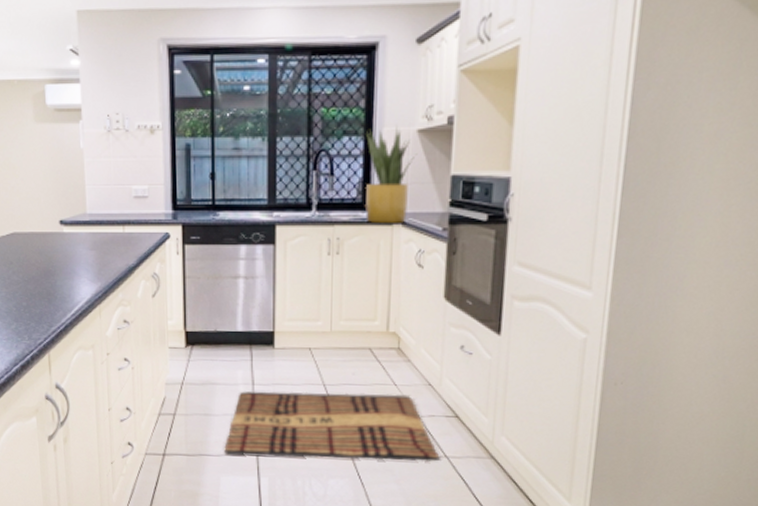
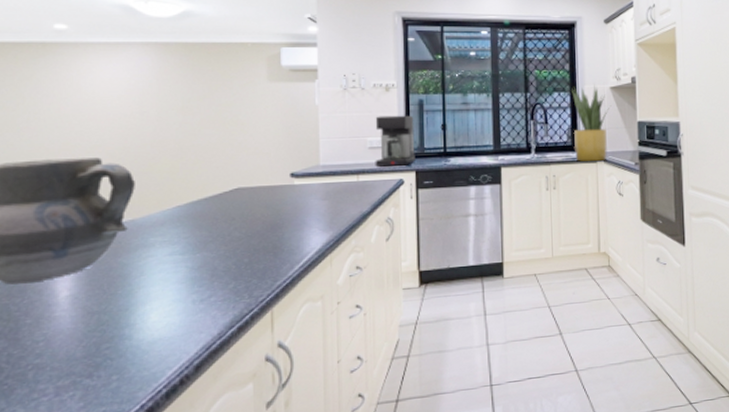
coffee maker: none [140,161,182,218] -> present [375,115,415,167]
doormat: present [224,391,442,462] -> none [459,305,651,388]

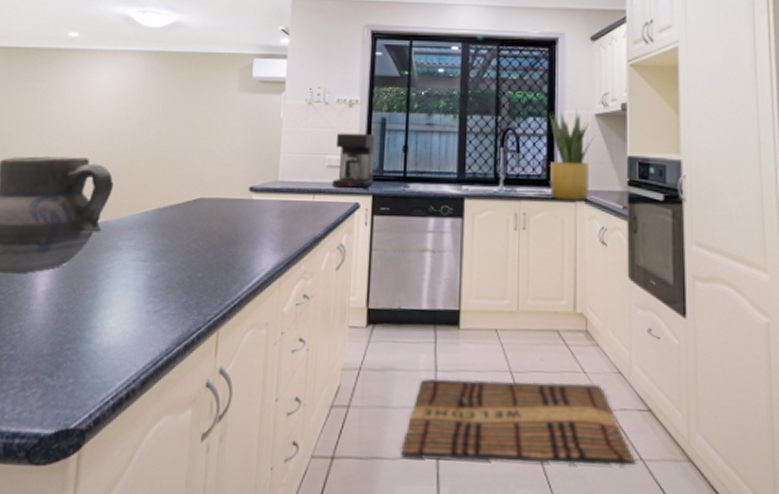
doormat: none [459,305,651,388] -> present [401,378,637,466]

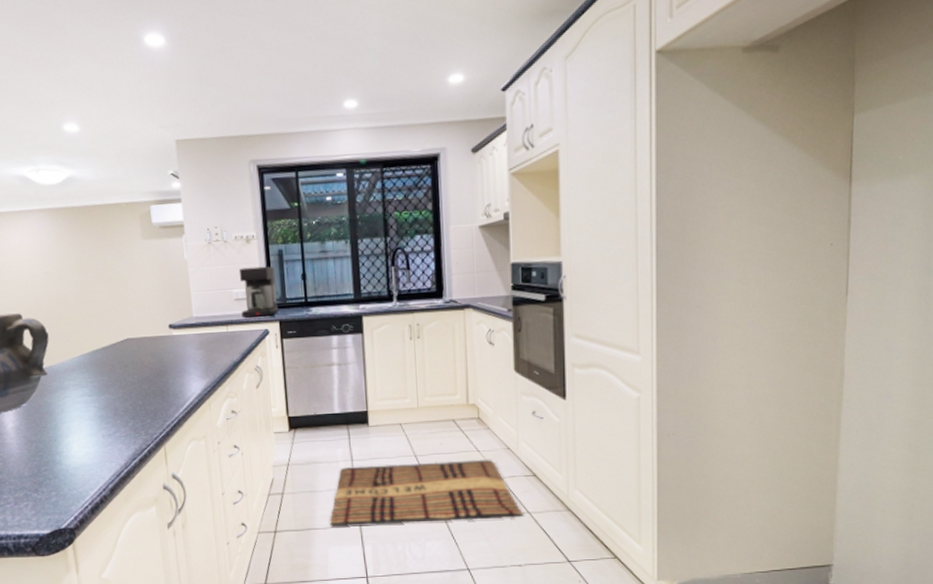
planter: present [549,110,596,201] -> none [435,224,481,310]

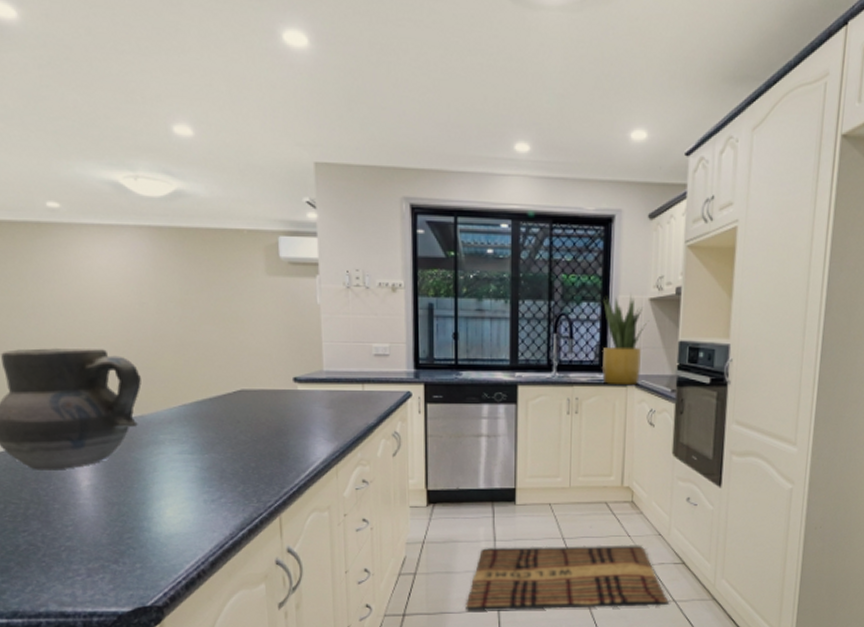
coffee maker: present [238,266,278,318] -> none [381,319,424,377]
planter: none [435,224,481,310] -> present [602,294,650,386]

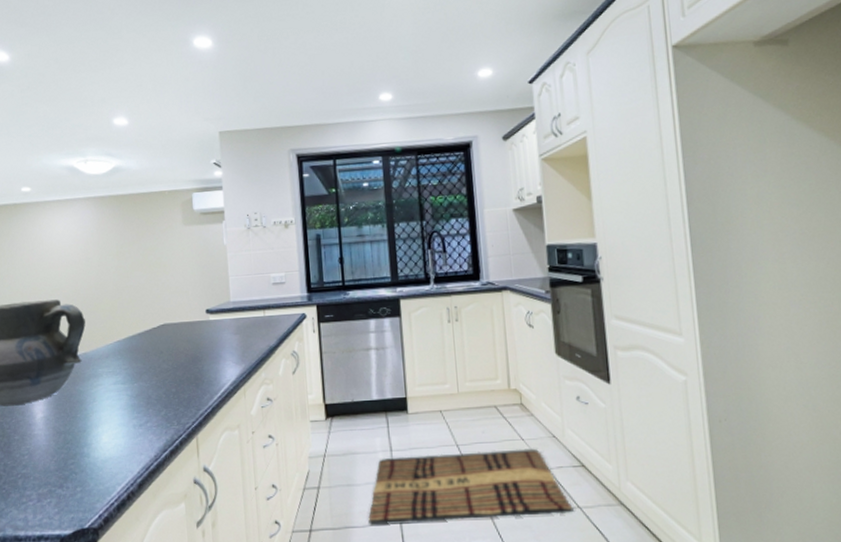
planter: present [602,294,650,386] -> none [470,207,516,292]

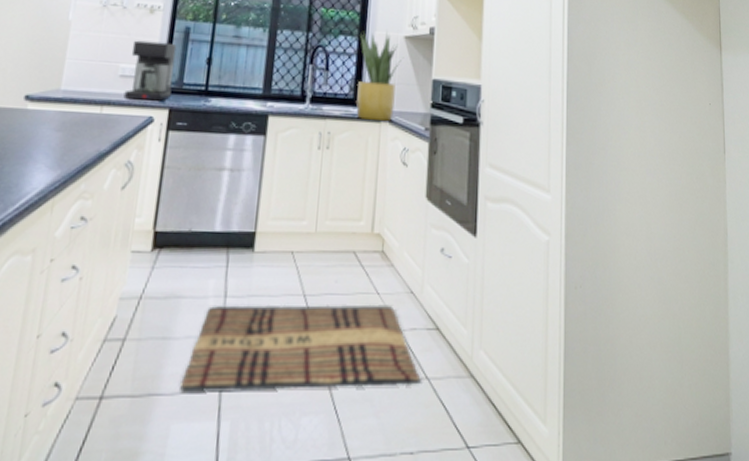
coffee maker: none [277,250,316,302] -> present [123,40,177,101]
planter: none [470,207,516,292] -> present [356,31,404,122]

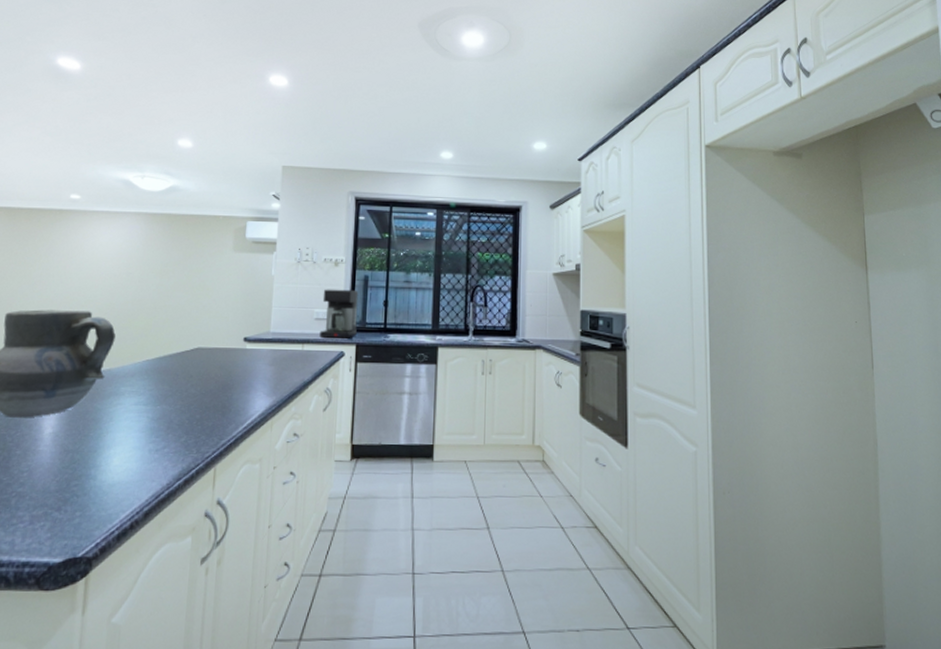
doormat: present [180,303,423,391] -> none [381,504,584,575]
planter: present [356,31,404,122] -> none [512,270,554,349]

